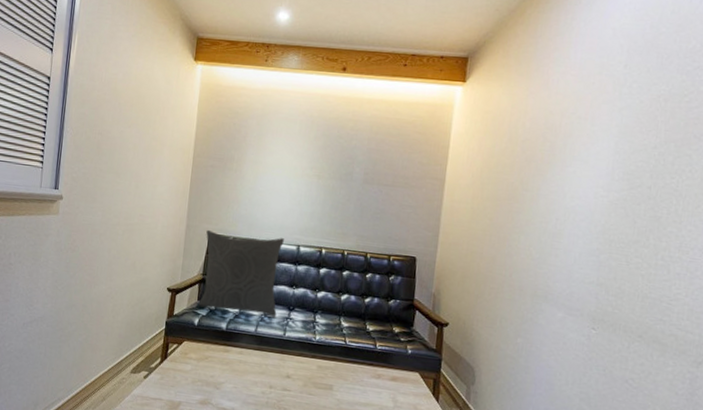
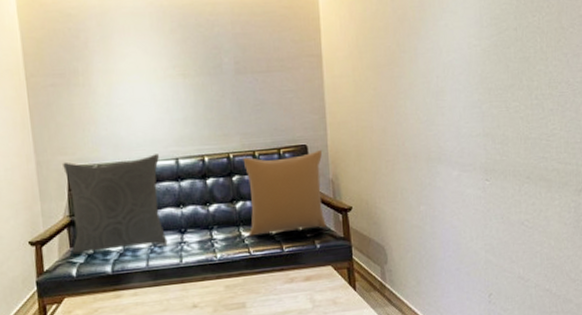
pillow: none [348,257,430,337] -> present [243,150,326,236]

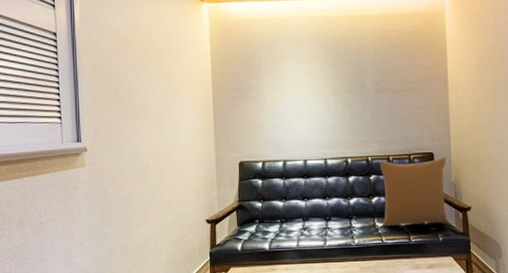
pillow: present [63,154,168,255] -> none [236,155,315,233]

